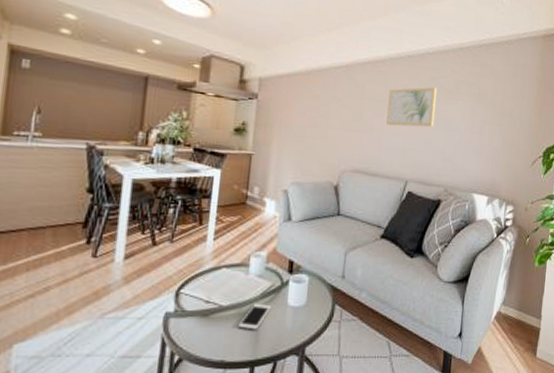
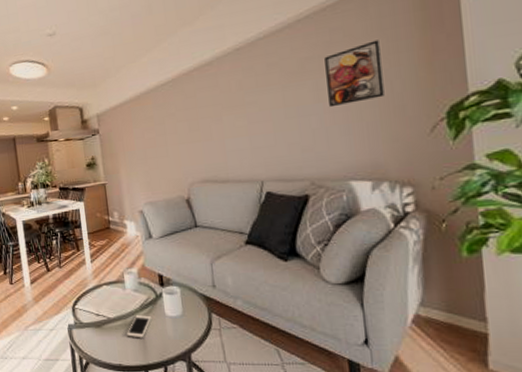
wall art: present [386,87,438,127] -> none [222,73,283,128]
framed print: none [470,83,512,130] -> present [324,40,384,108]

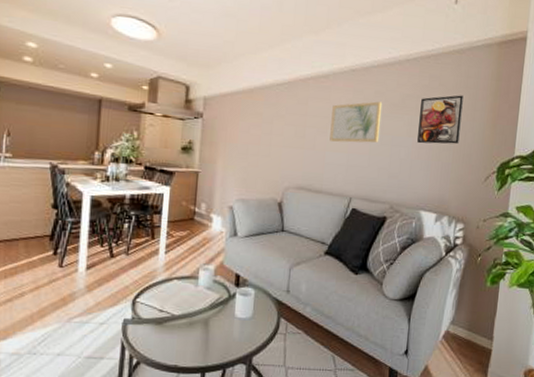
cell phone: present [127,315,151,338] -> none [190,314,219,339]
wall art: none [222,73,283,128] -> present [329,101,383,143]

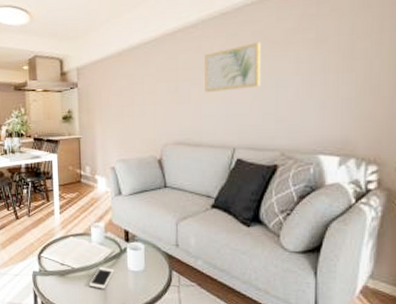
cell phone: none [190,314,219,339] -> present [89,267,114,289]
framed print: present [417,95,464,145] -> none [308,17,364,81]

